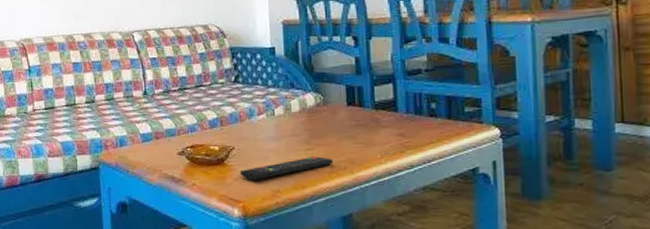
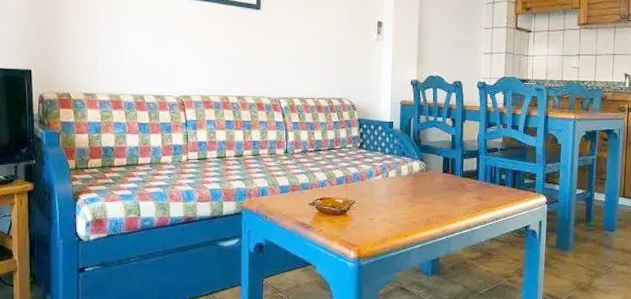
remote control: present [240,157,334,180] -> none [358,212,429,228]

